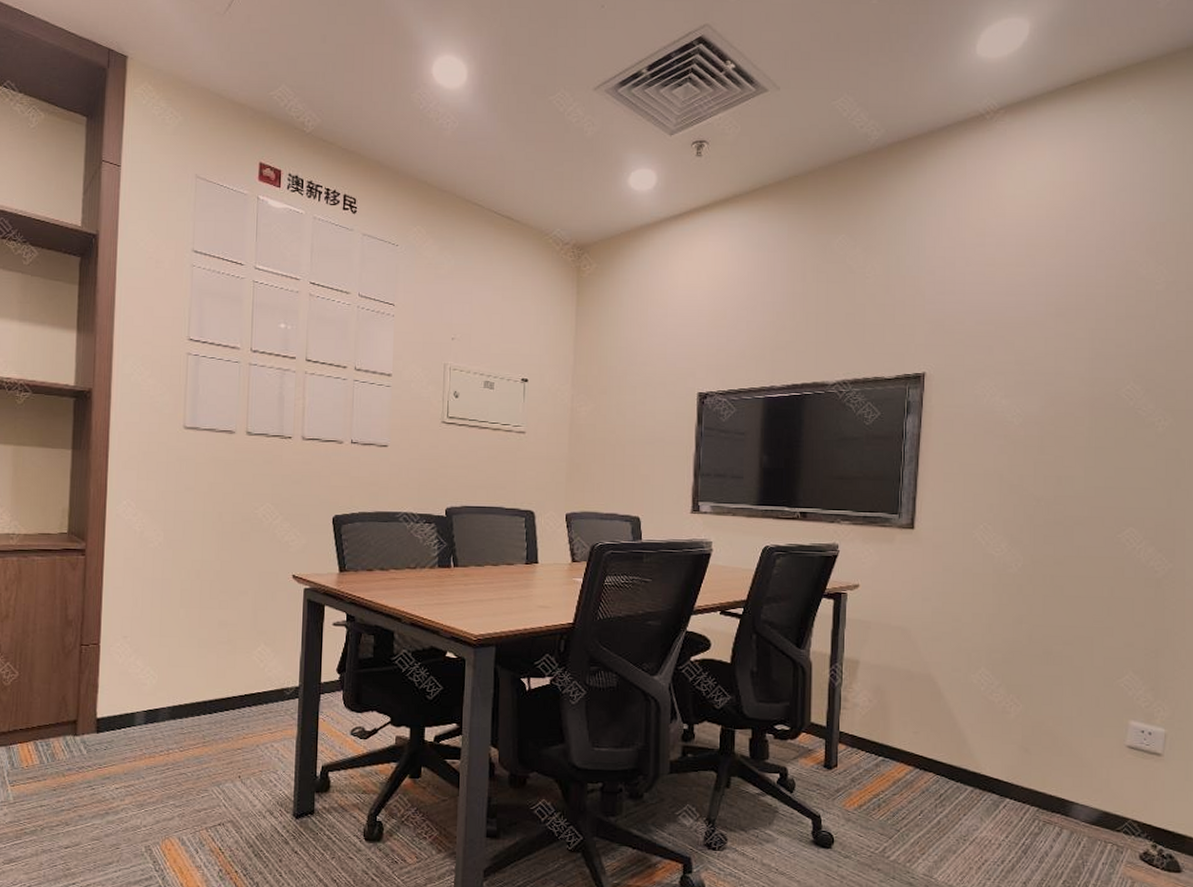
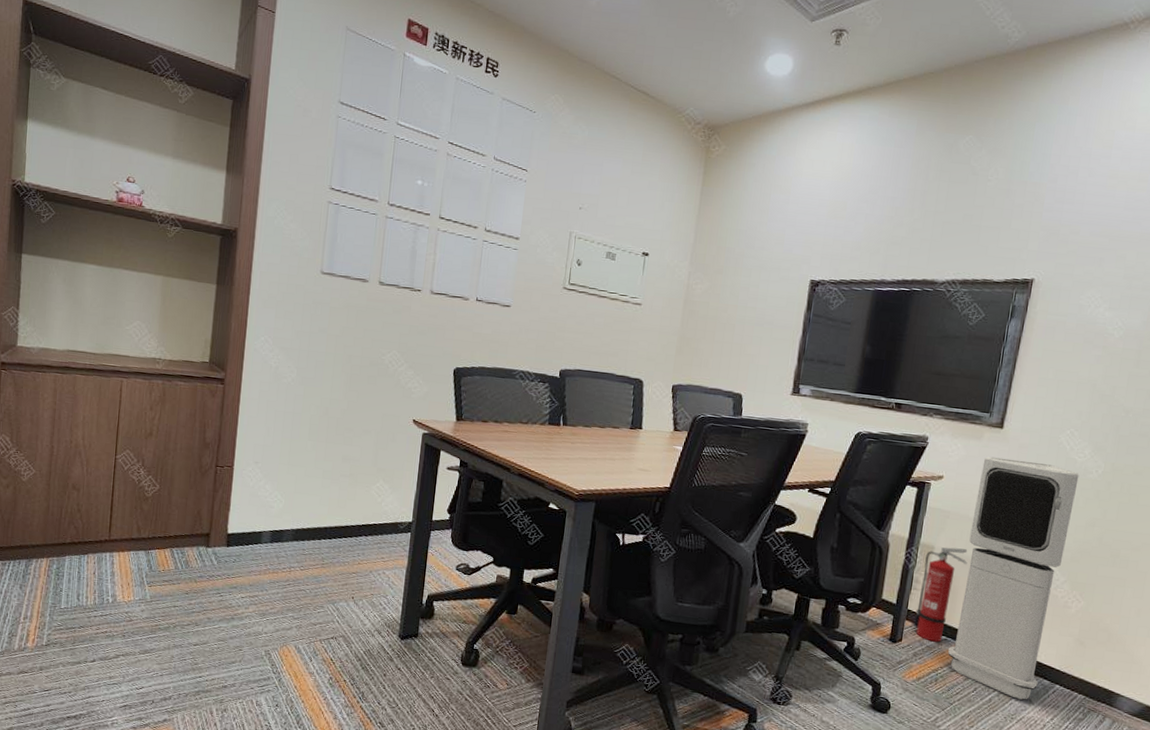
fire extinguisher: none [848,659,896,764] -> present [913,547,968,642]
air purifier: none [887,559,999,819] -> present [947,456,1079,700]

